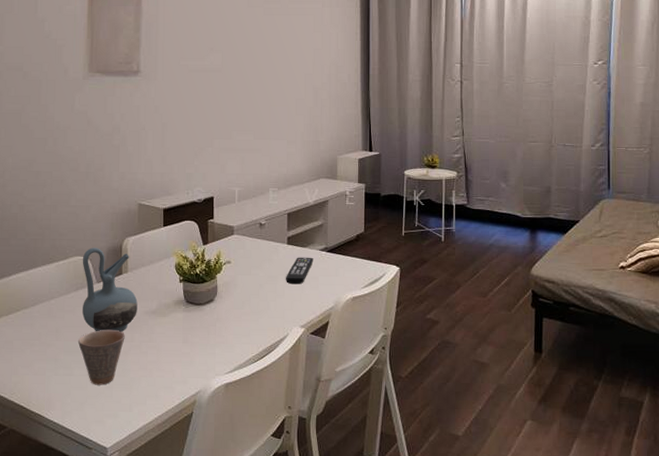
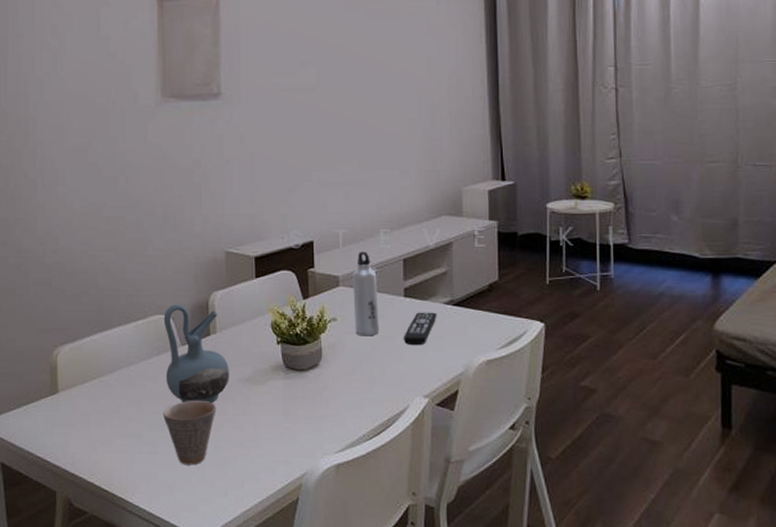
water bottle: none [245,206,266,277] -> present [353,251,379,336]

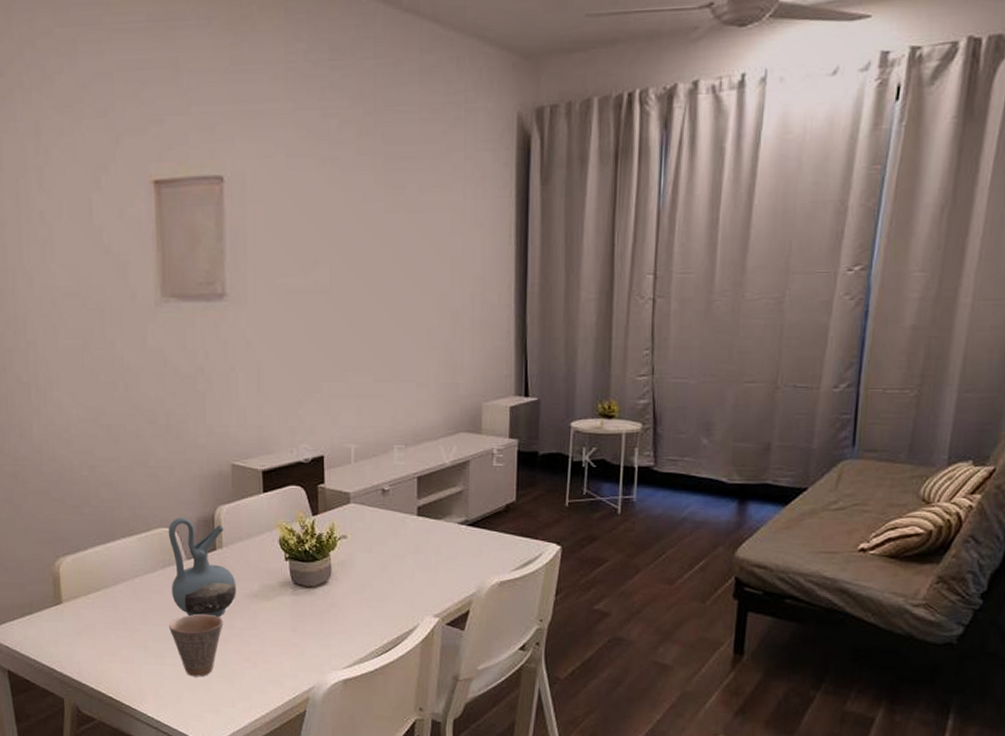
water bottle: present [353,251,379,336] -> none [365,468,391,555]
remote control: present [404,312,437,346] -> none [416,531,451,566]

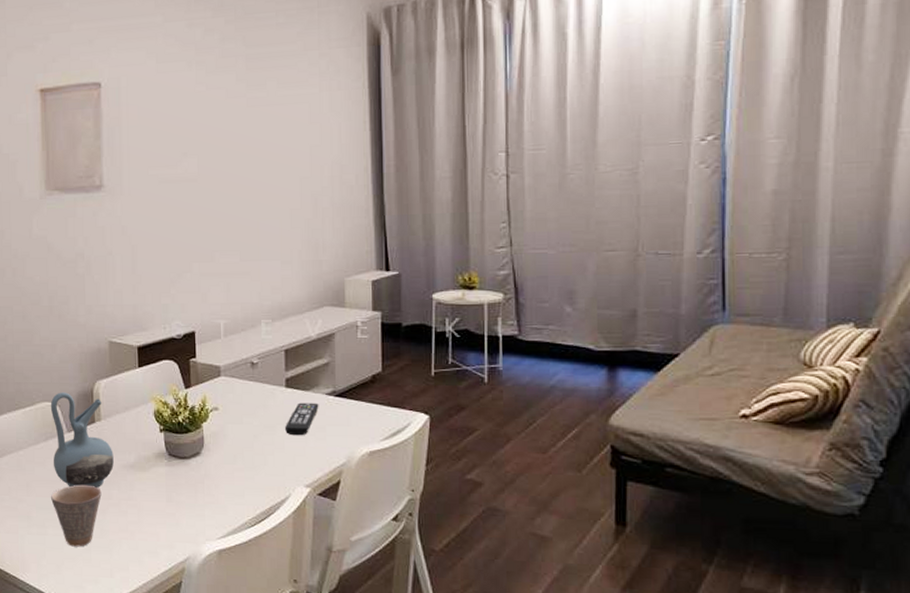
remote control: none [416,531,451,566] -> present [285,402,319,436]

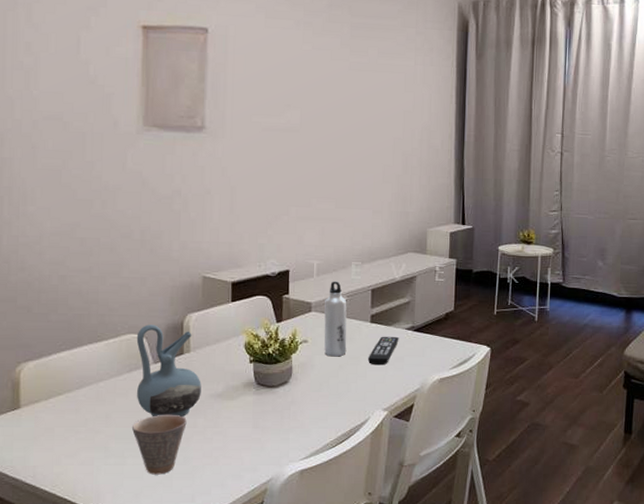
water bottle: none [234,342,261,426] -> present [324,281,347,357]

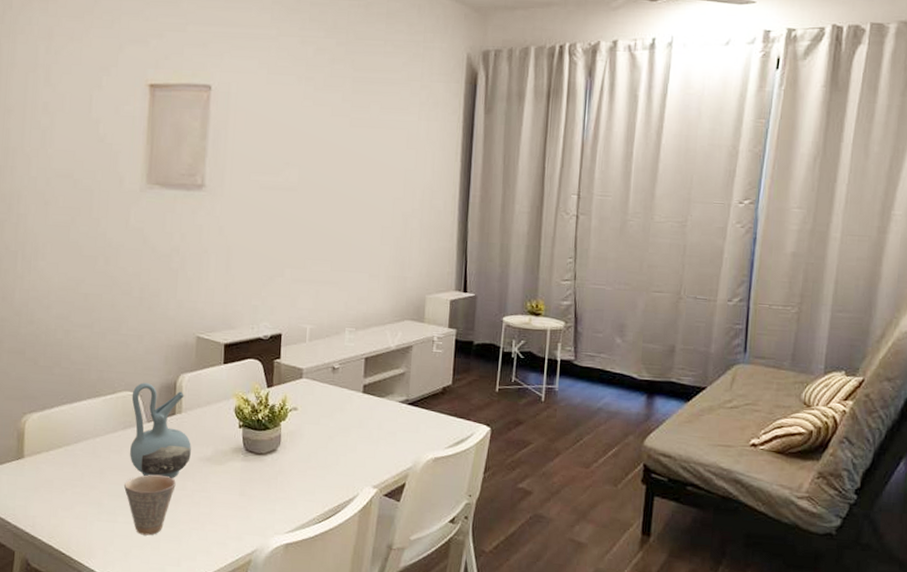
water bottle: present [324,281,347,357] -> none [314,347,339,427]
remote control: present [368,336,399,366] -> none [359,408,392,440]

